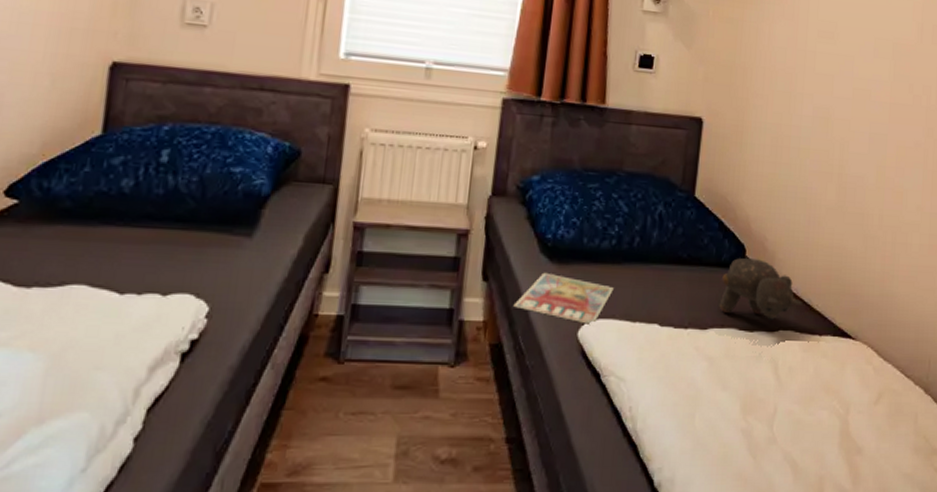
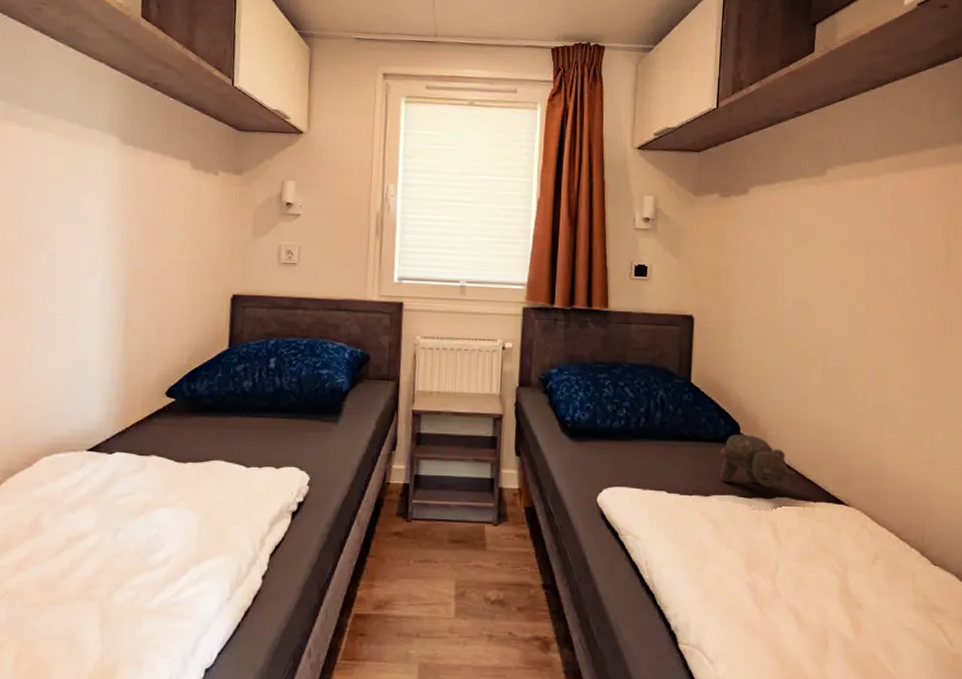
magazine: present [513,272,614,325] -> none [542,448,625,492]

